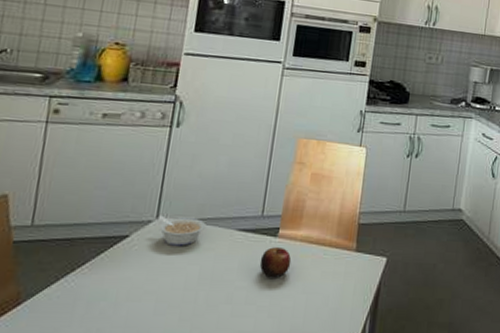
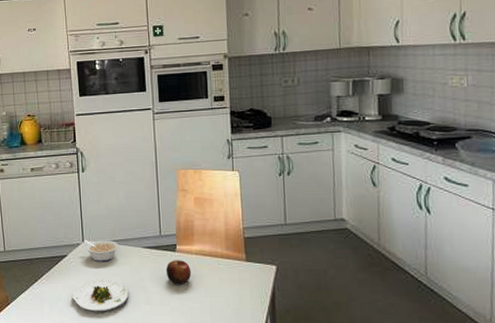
salad plate: none [122,269,207,315] -> present [71,279,129,312]

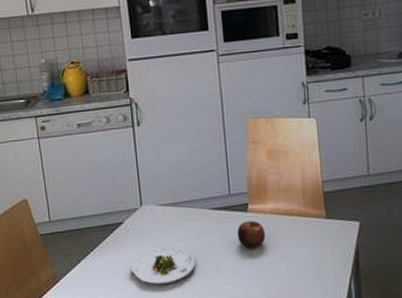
legume: present [84,239,119,262] -> none [143,203,183,228]

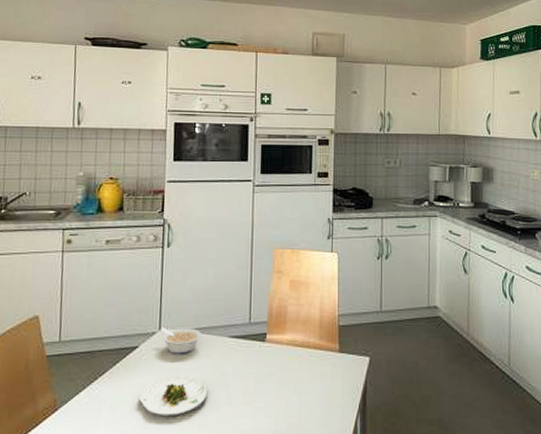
legume: none [143,203,183,228] -> present [161,327,202,354]
apple: present [237,221,266,249] -> none [252,352,281,380]

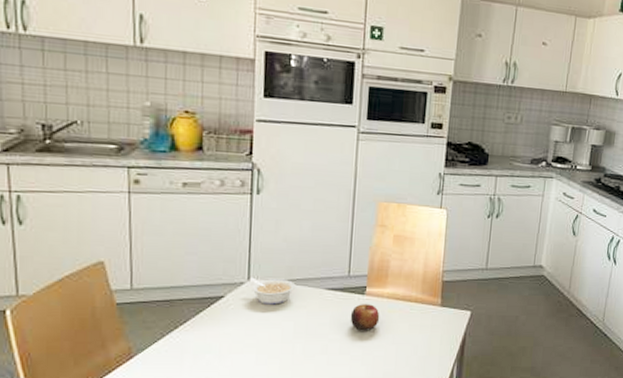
salad plate: present [138,376,208,417] -> none [225,325,302,364]
apple: none [252,352,281,380] -> present [350,304,380,331]

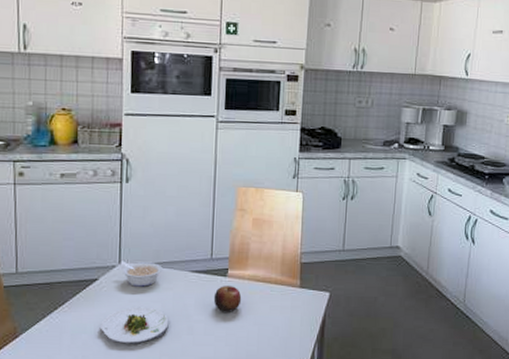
salad plate: none [225,325,302,364] -> present [99,307,169,344]

